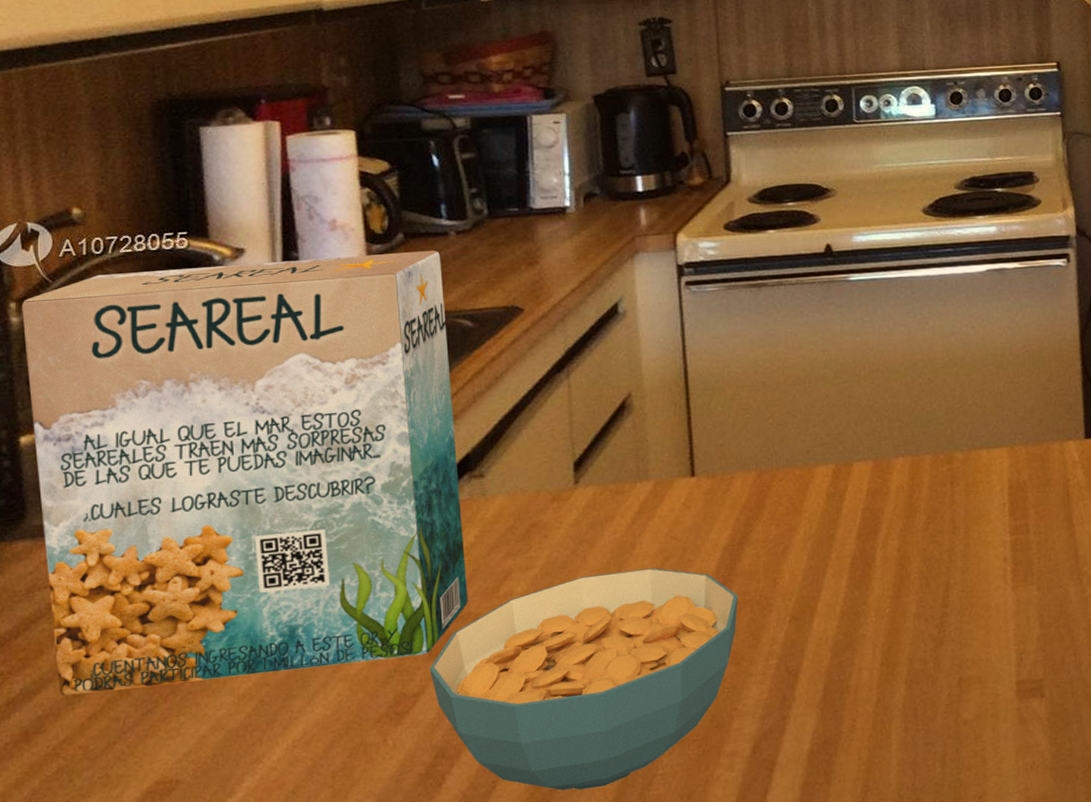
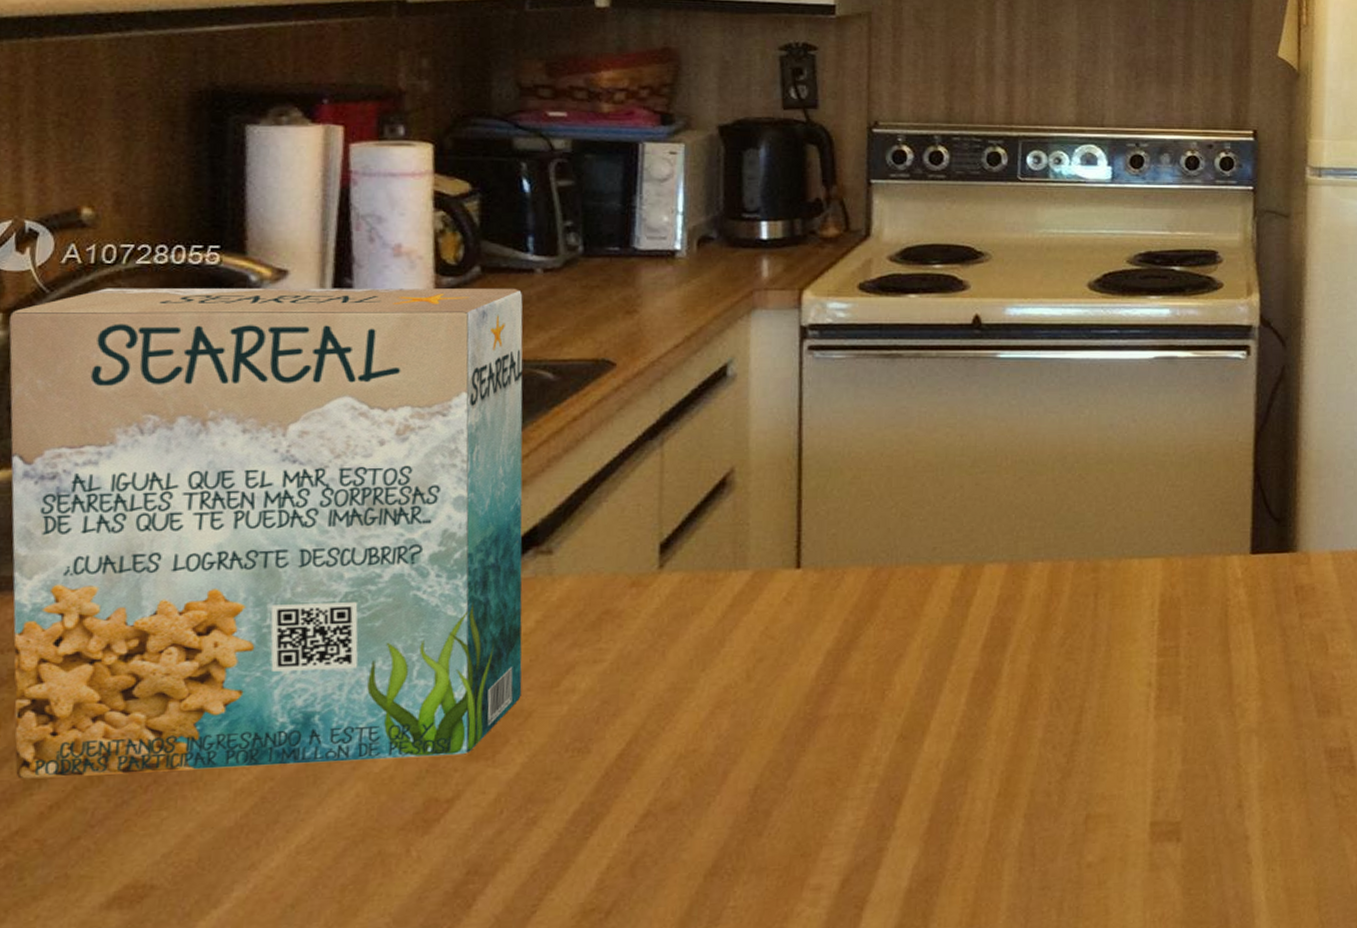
cereal bowl: present [429,568,739,790] -> none [468,670,840,920]

